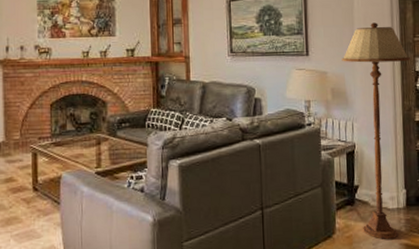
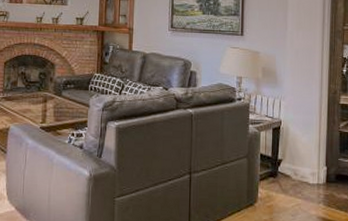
floor lamp: present [342,22,410,239] -> none [274,9,338,212]

